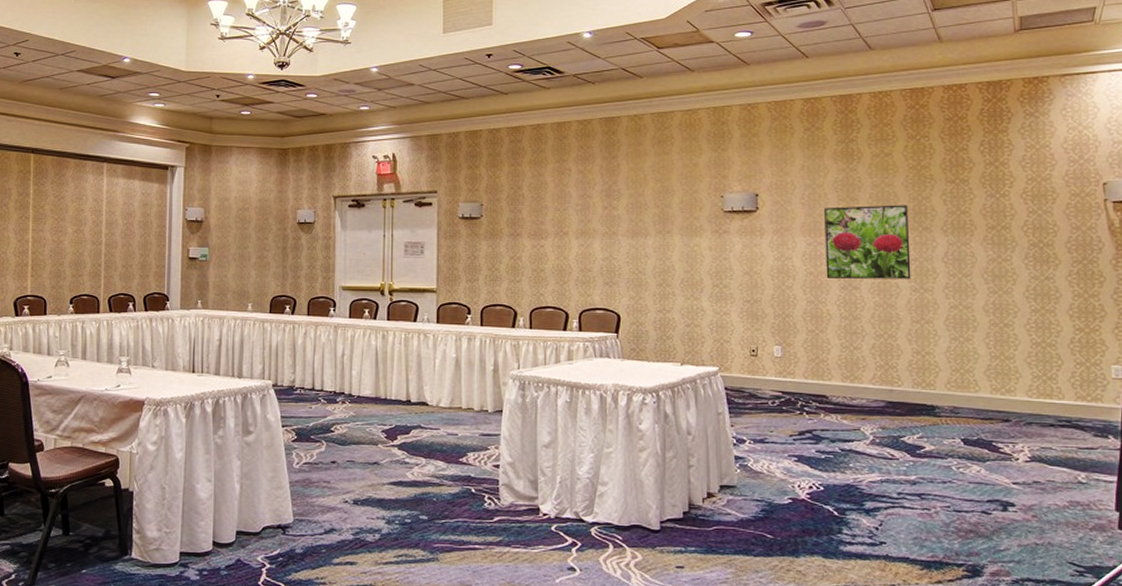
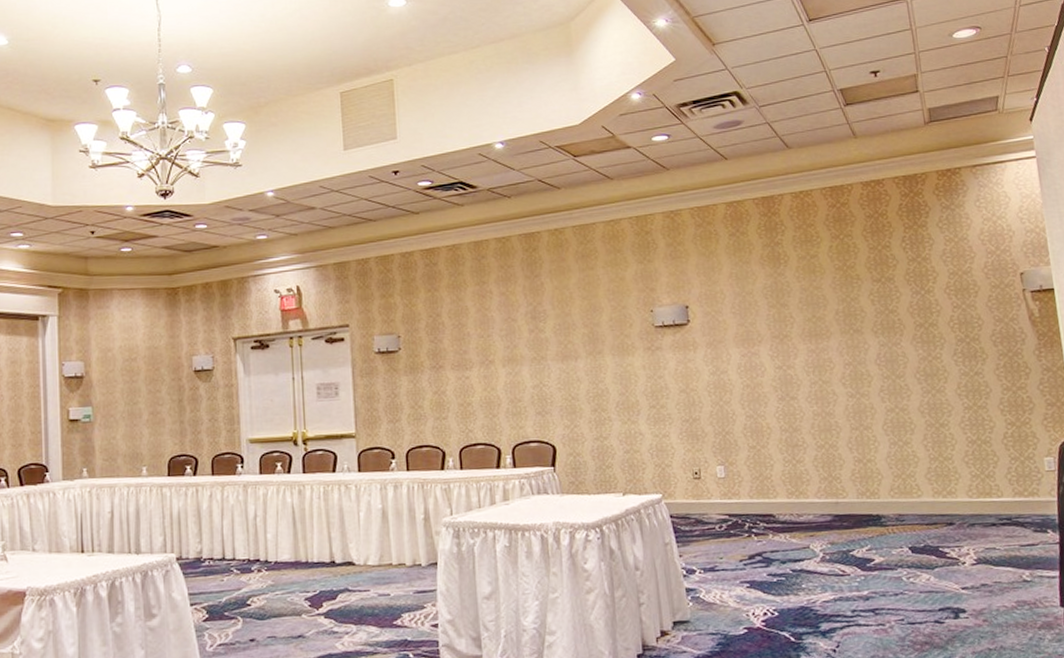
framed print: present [824,204,911,279] -> none [756,307,847,390]

